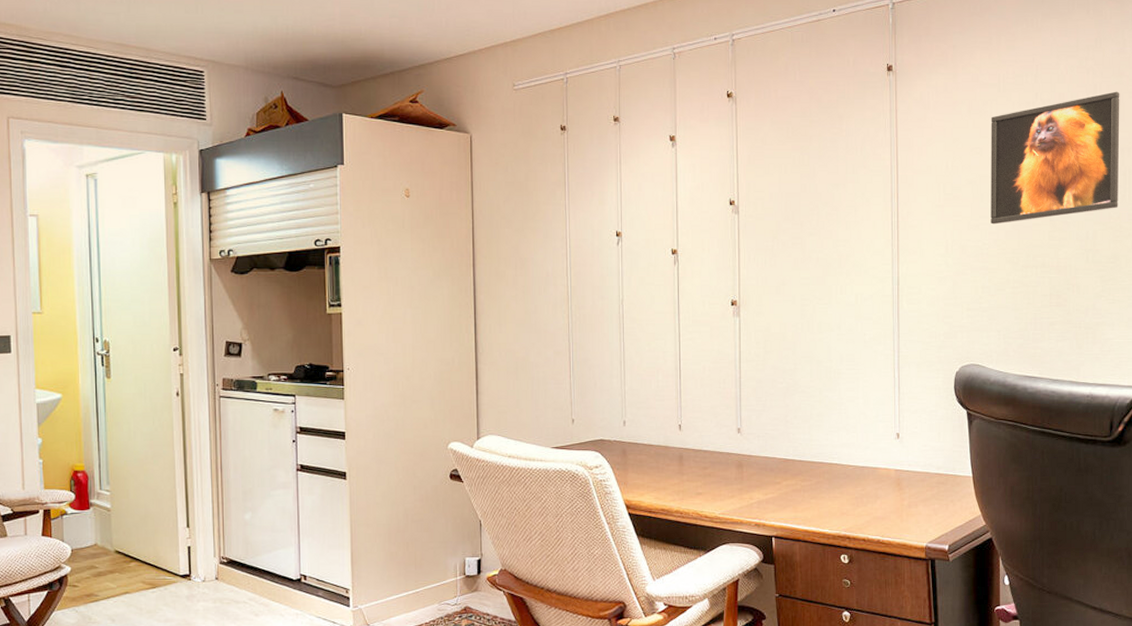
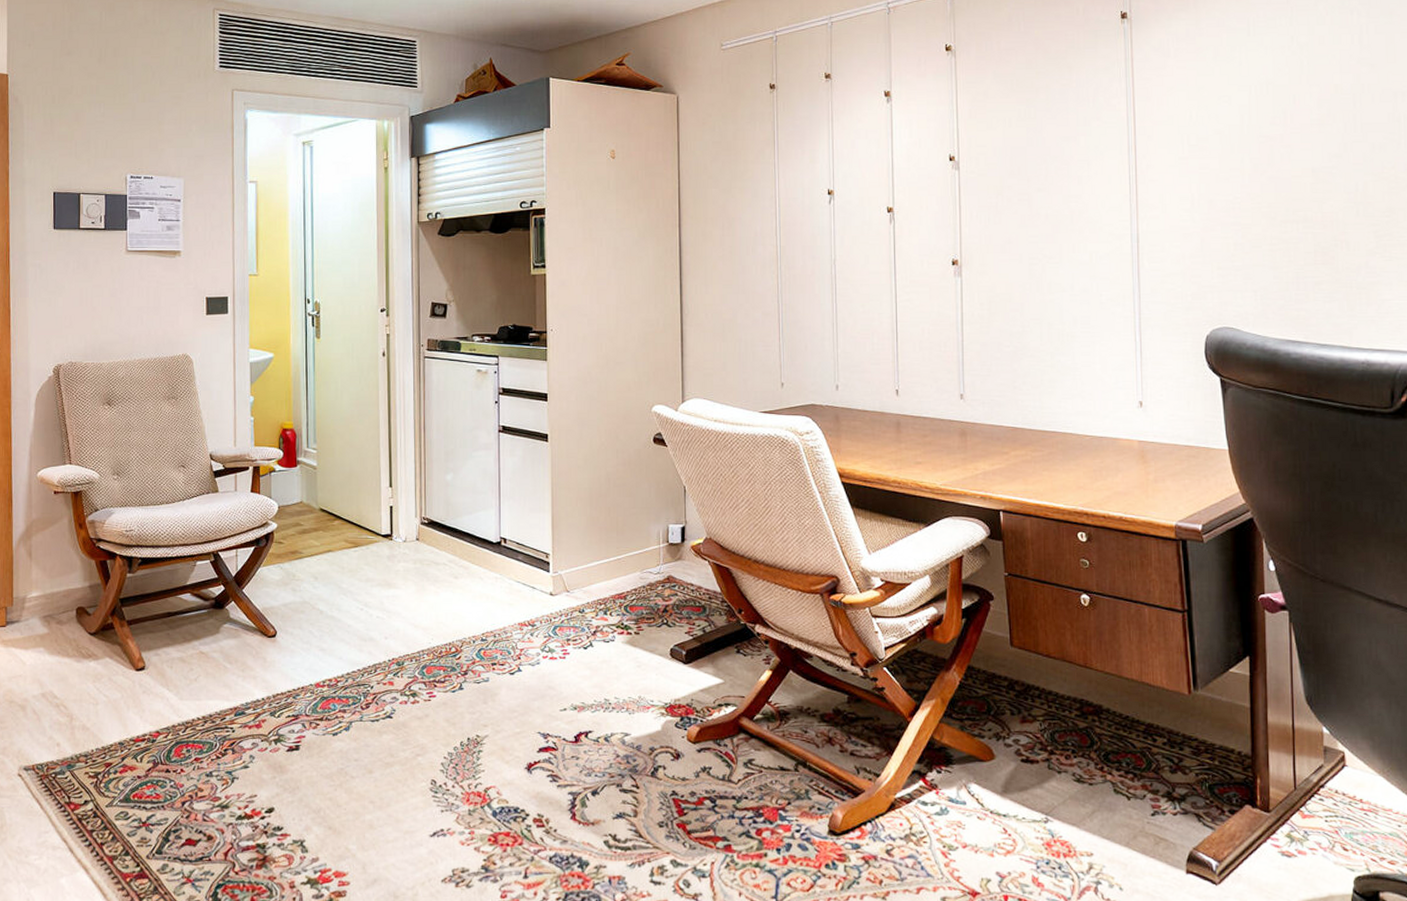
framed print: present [990,91,1120,225] -> none [1240,32,1393,177]

